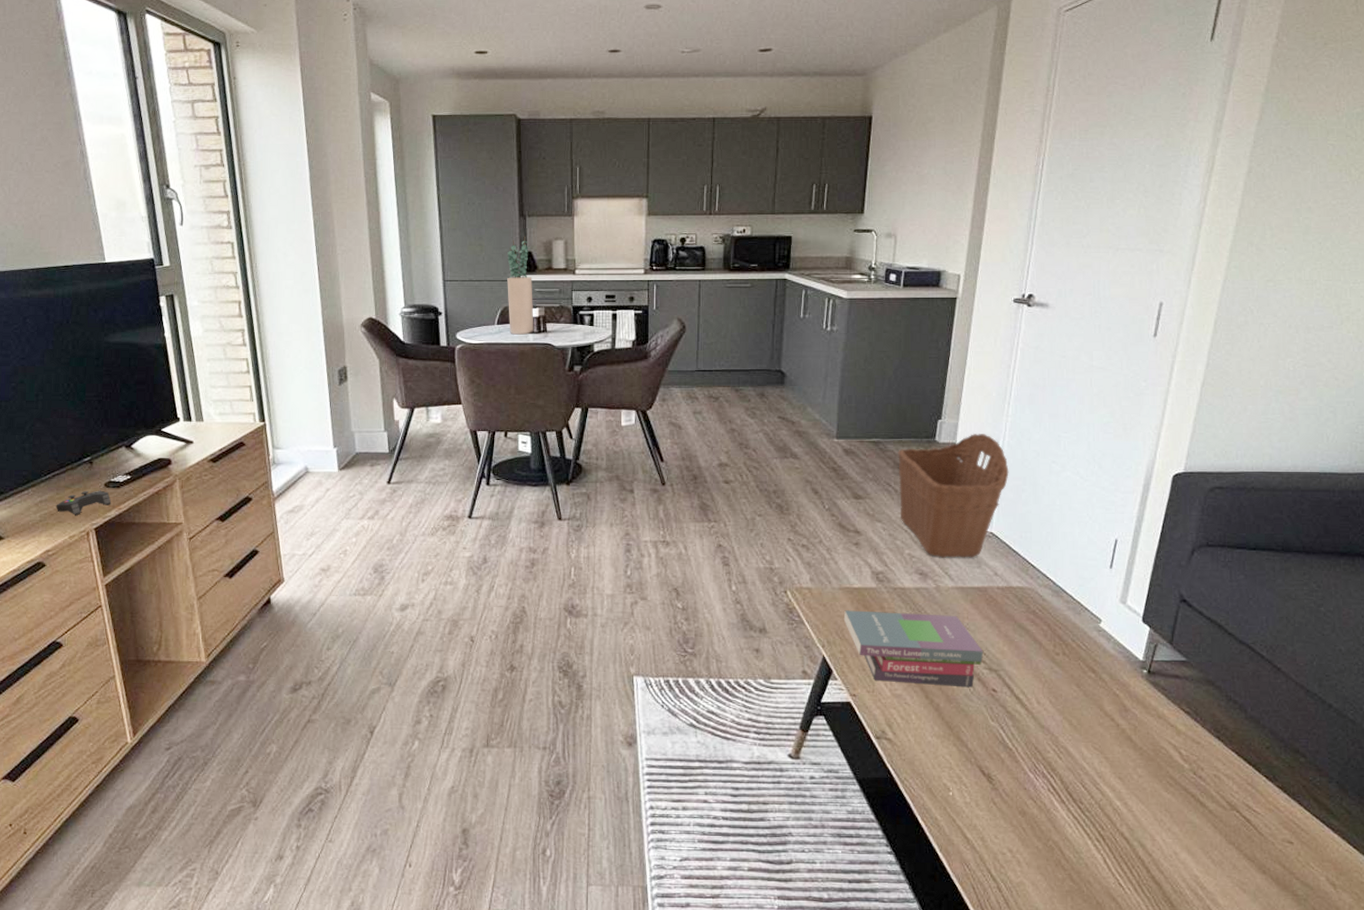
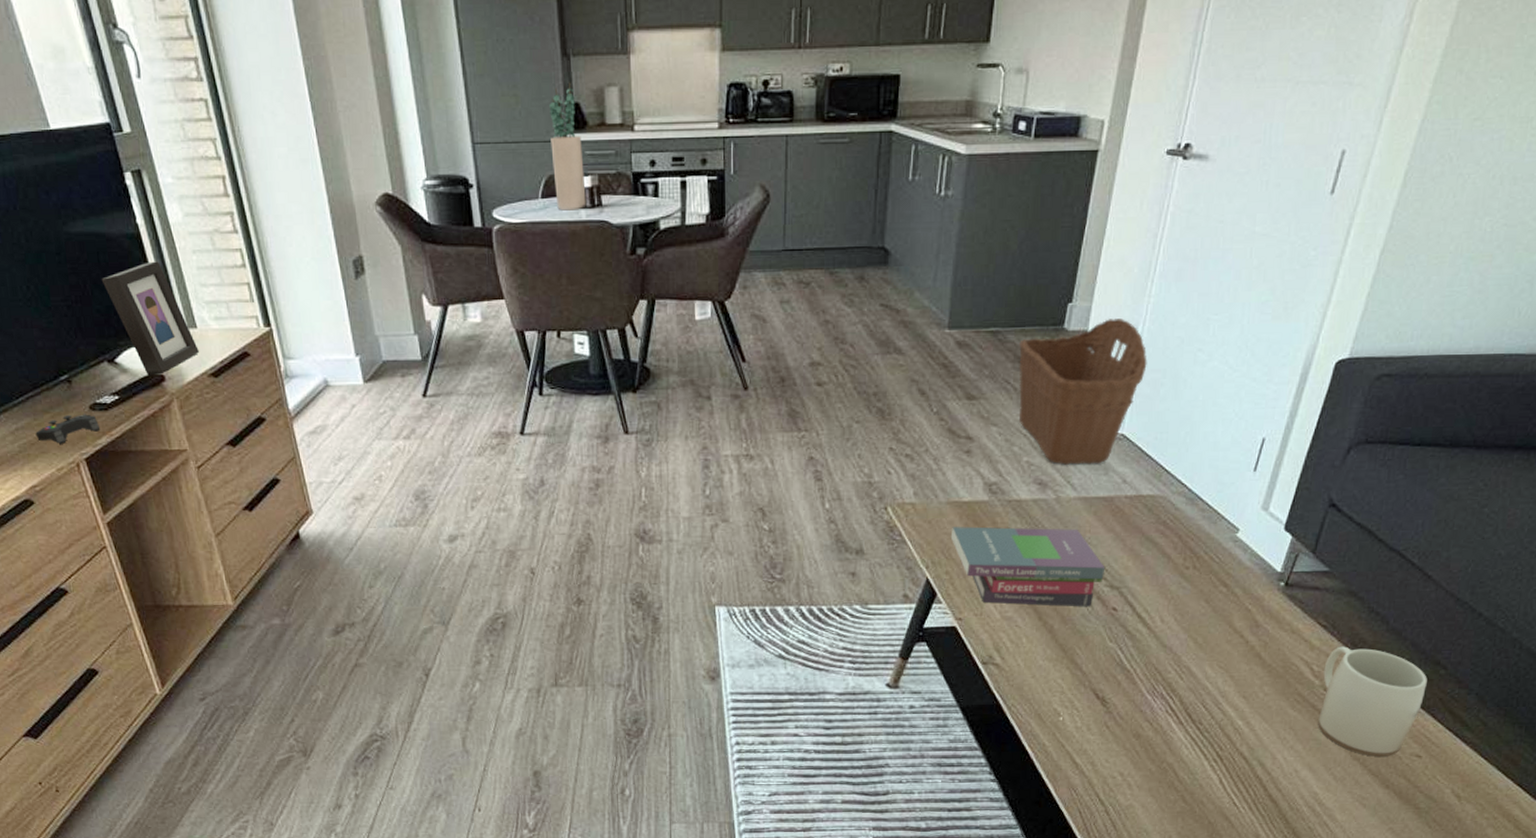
picture frame: none [129,367,203,460] -> present [101,261,199,376]
mug: none [1191,732,1289,842] -> present [1318,646,1427,757]

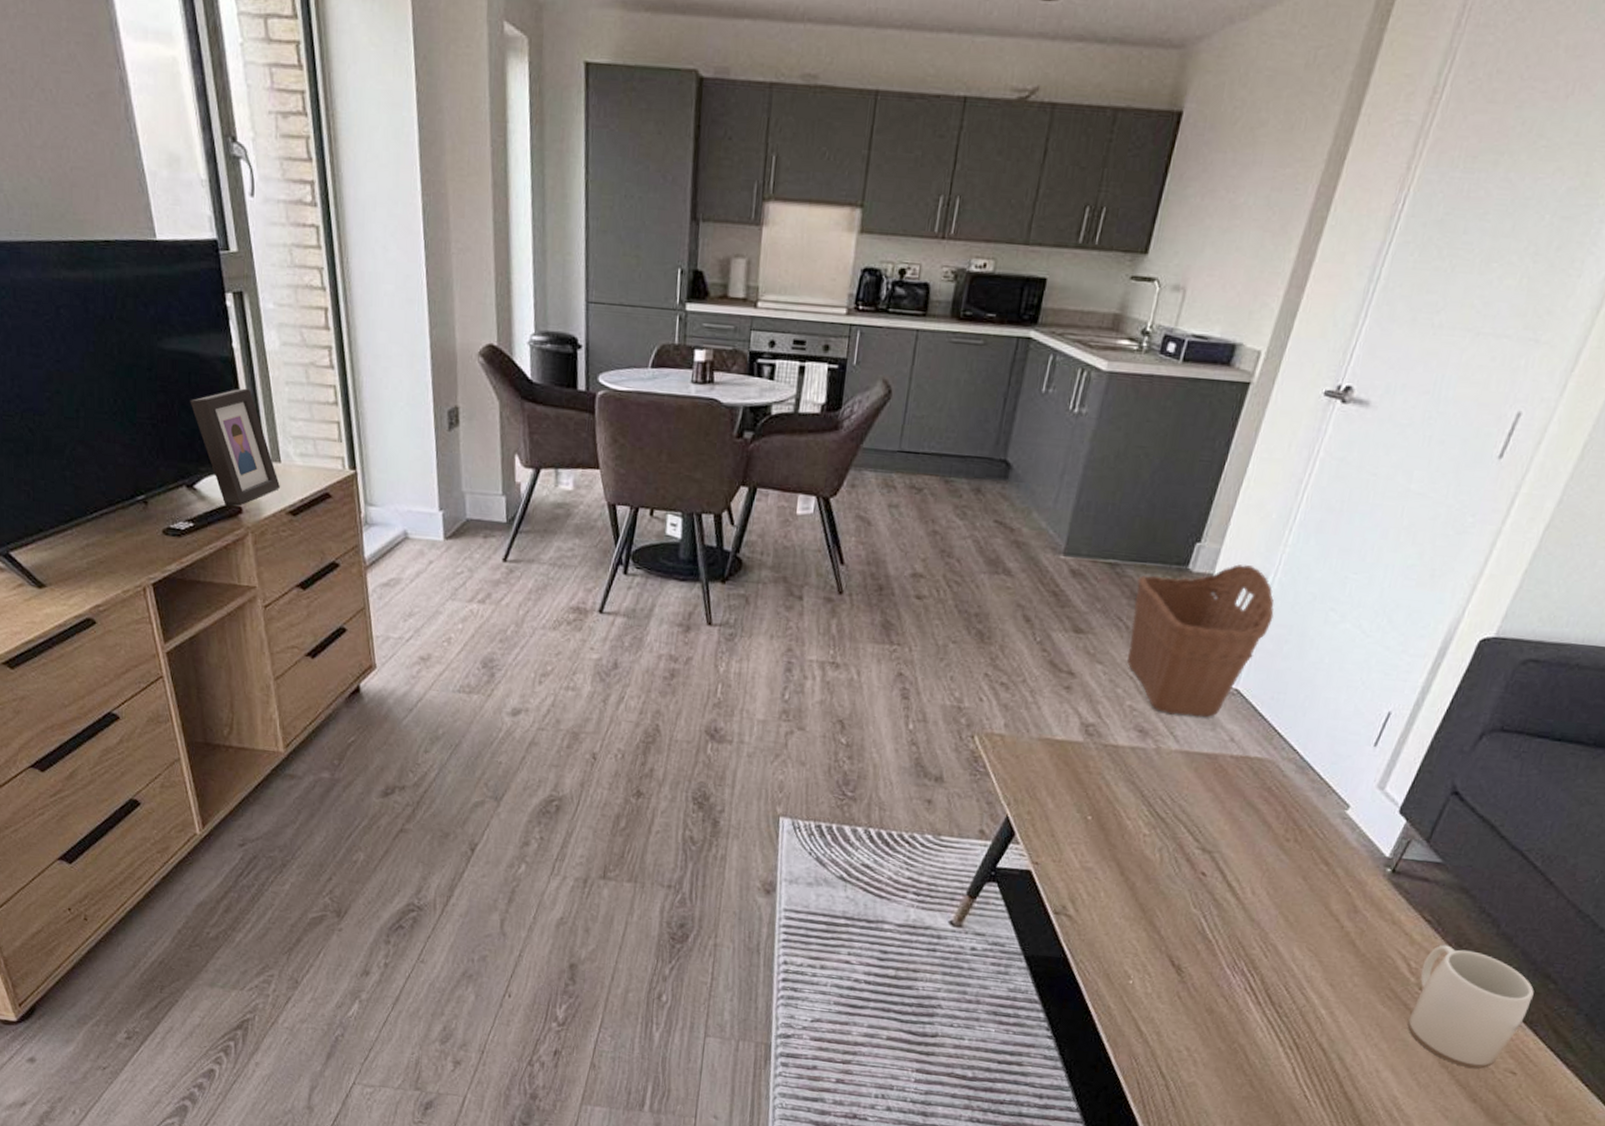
control: present [35,414,101,444] -> none [105,537,171,566]
vase: present [549,82,586,211] -> none [666,248,701,385]
books: present [950,526,1106,607] -> none [1037,765,1200,868]

